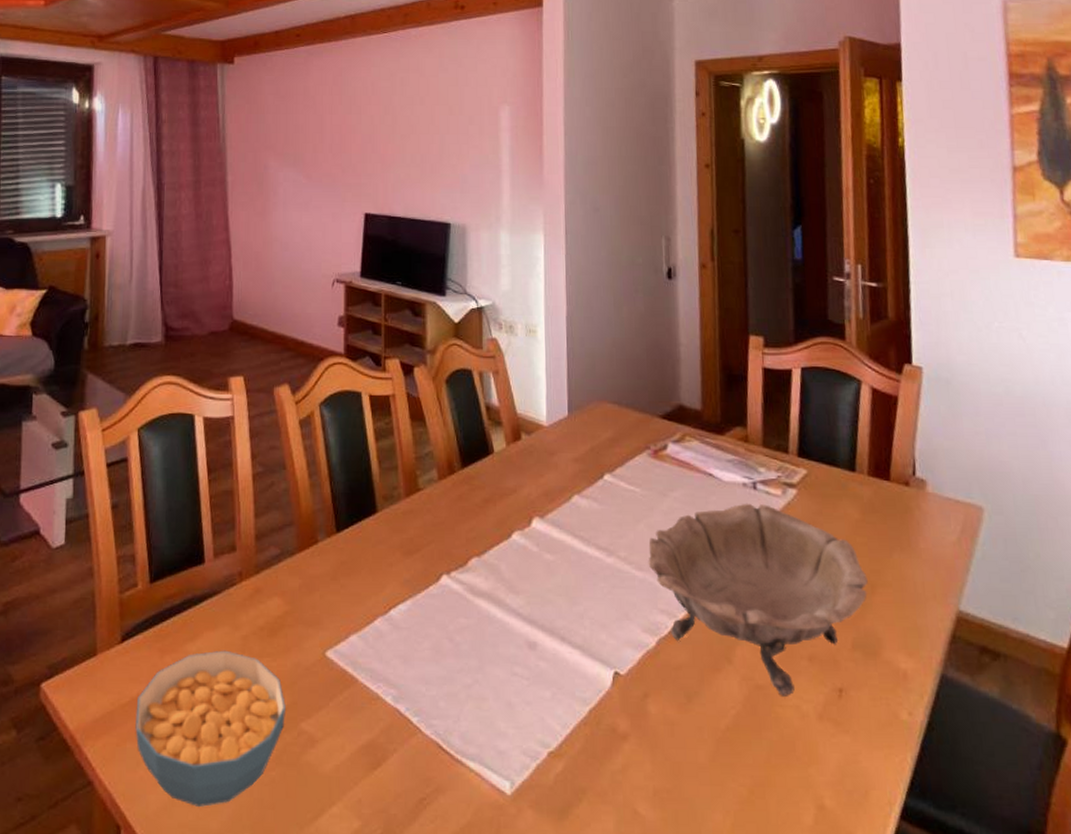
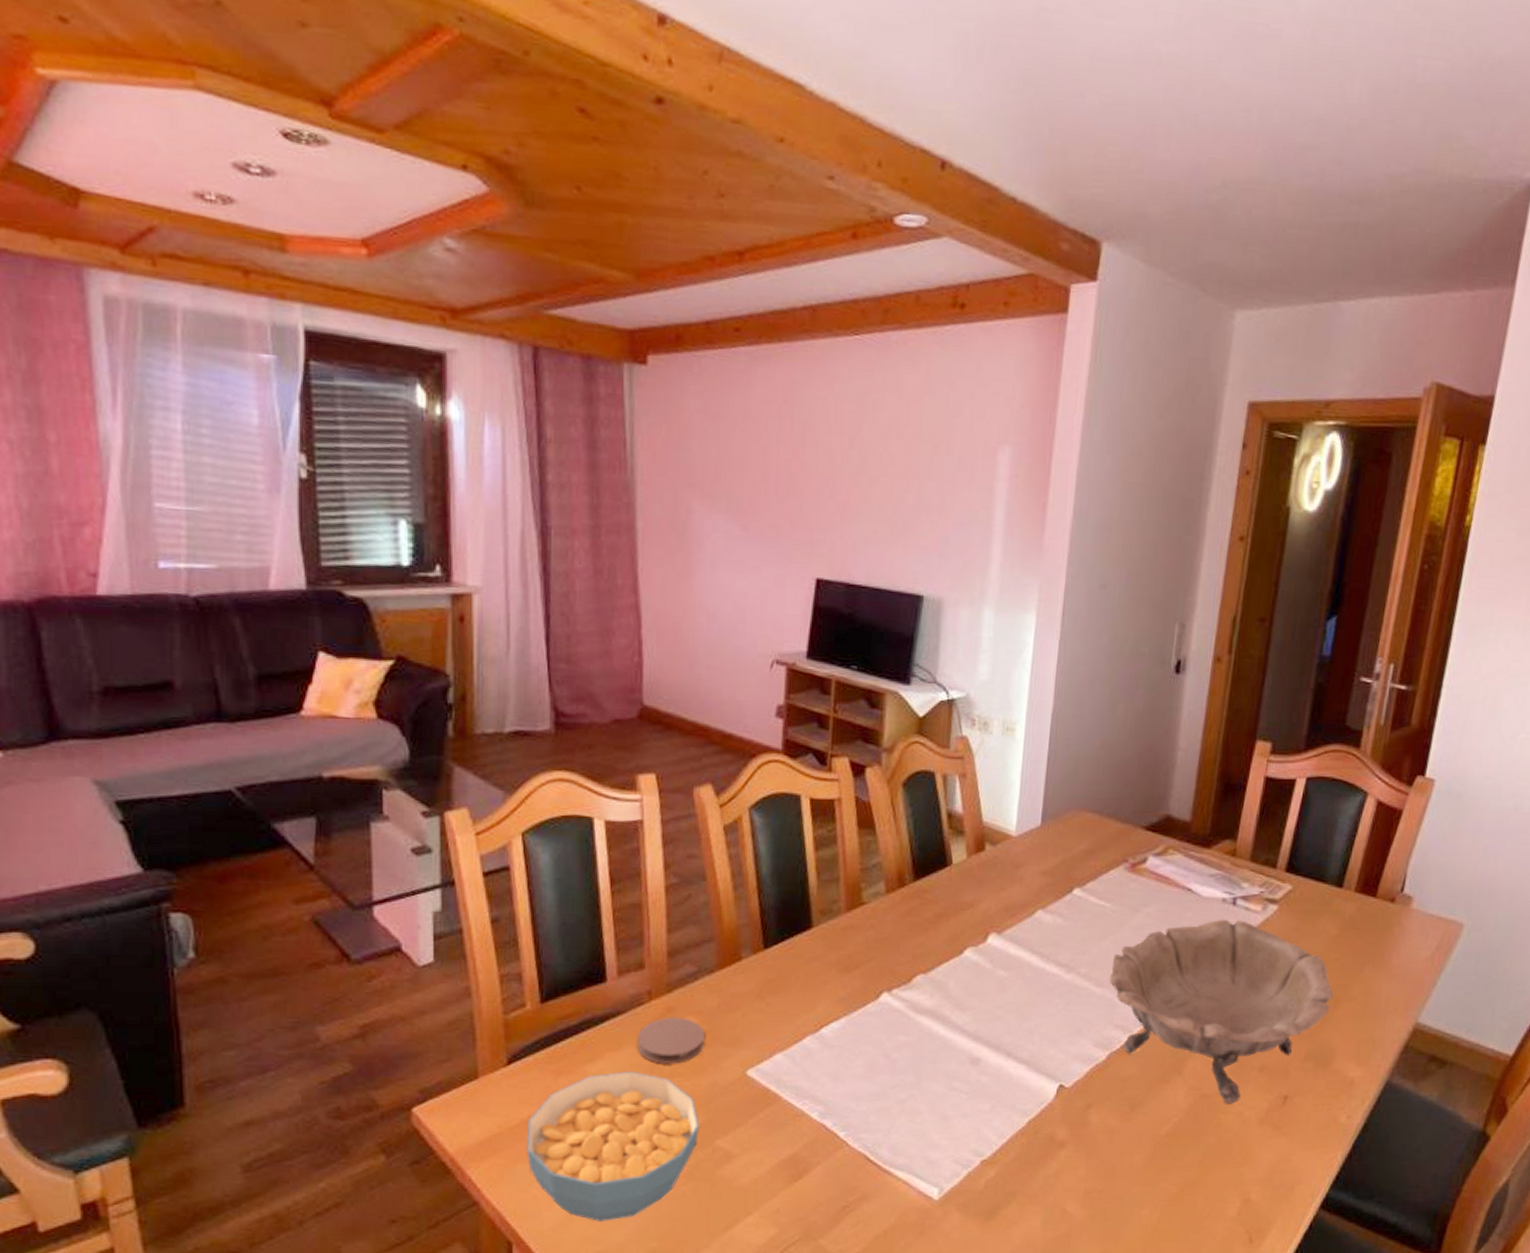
coaster: none [230,597,288,644] -> present [637,1017,704,1064]

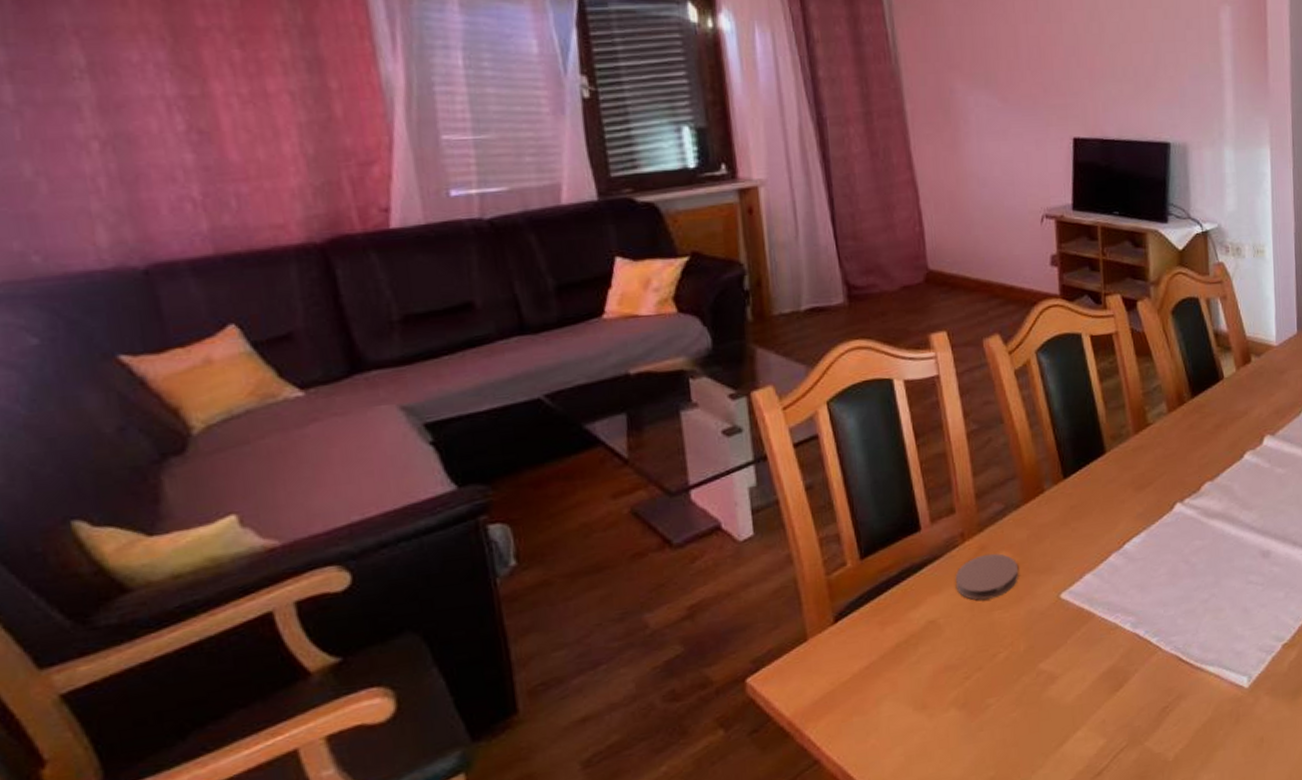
cereal bowl: present [526,1071,699,1221] -> none [859,610,1023,760]

